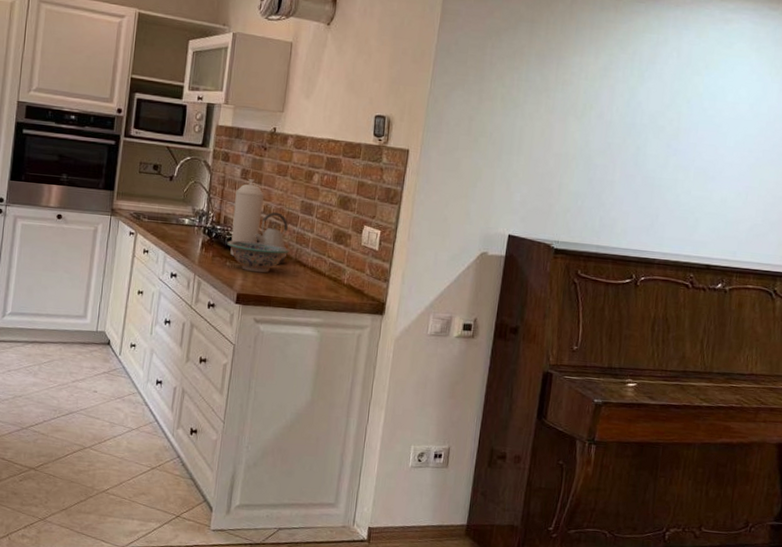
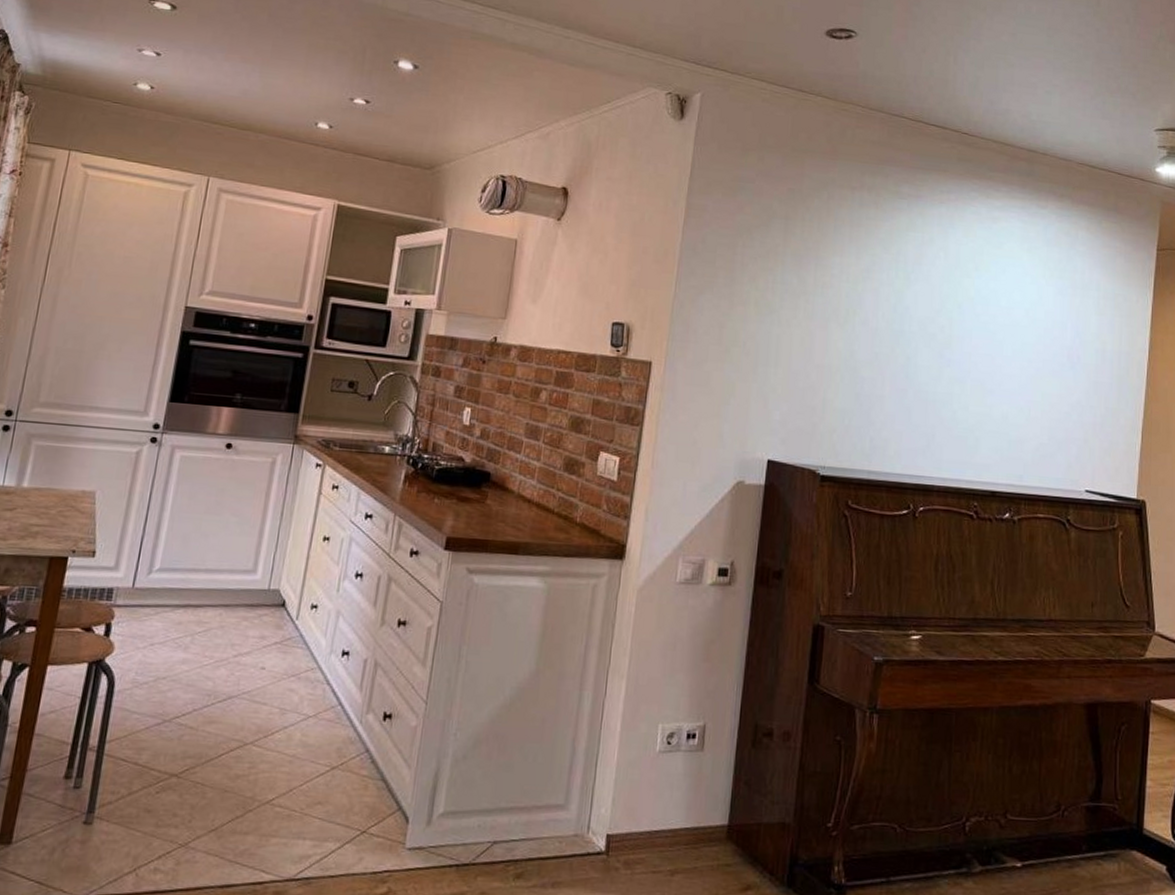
decorative bowl: present [226,240,290,273] -> none [435,471,512,512]
canister: present [230,179,265,256] -> none [439,398,482,491]
kettle: present [255,212,288,264] -> none [470,437,510,500]

